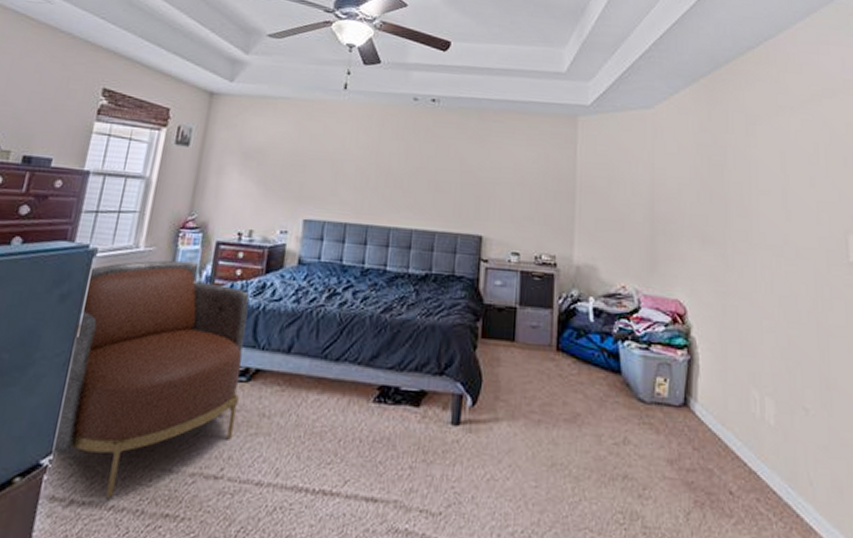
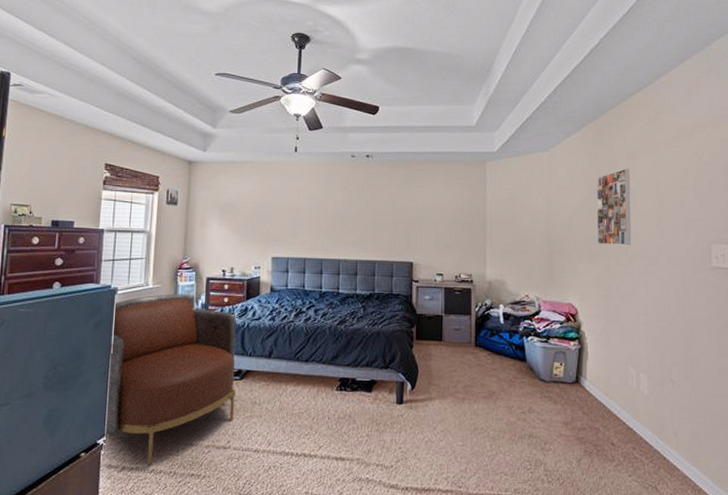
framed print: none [710,134,752,229] -> present [597,168,632,245]

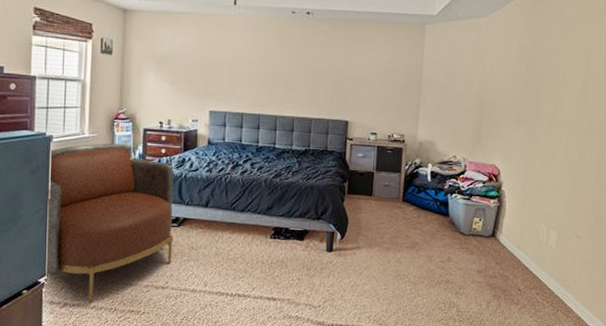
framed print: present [597,168,632,245] -> none [524,37,563,112]

